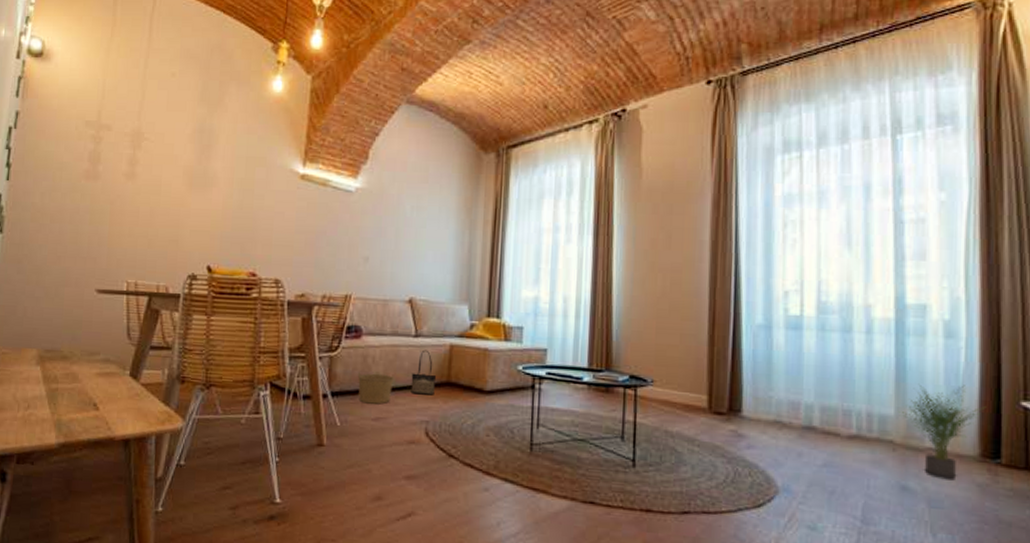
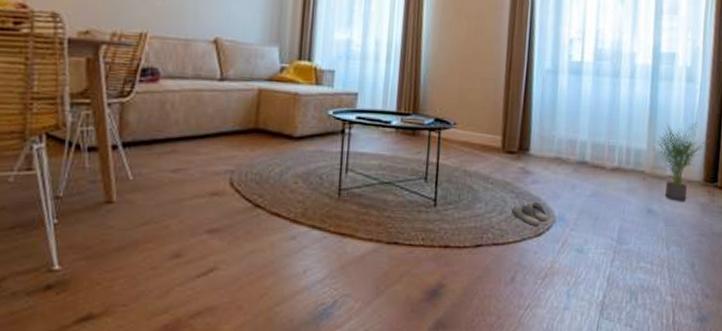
basket: present [358,372,395,405] -> none [154,120,197,155]
tote bag: present [411,349,437,396] -> none [214,94,243,143]
slippers: none [723,469,767,495] -> present [511,202,547,225]

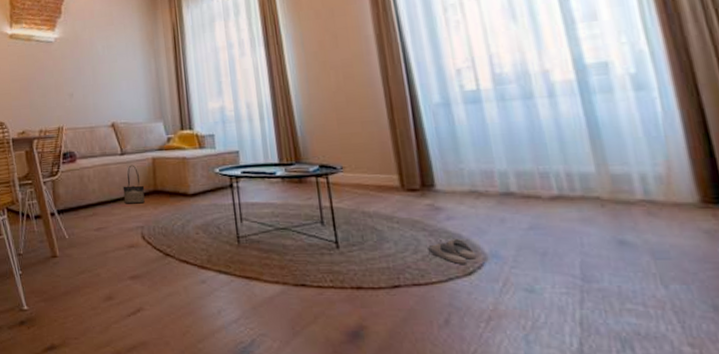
tote bag: none [214,94,243,143] -> present [123,165,145,204]
potted plant: present [650,121,710,202] -> none [600,134,695,230]

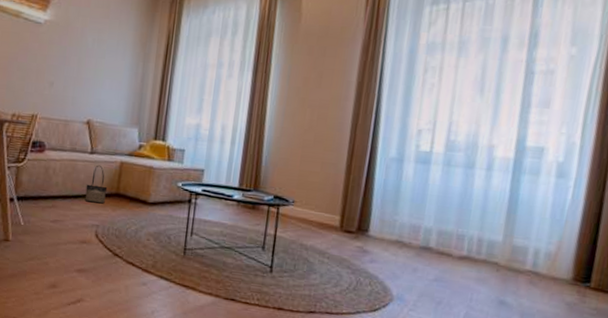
slippers: present [428,239,475,264] -> none [346,279,384,302]

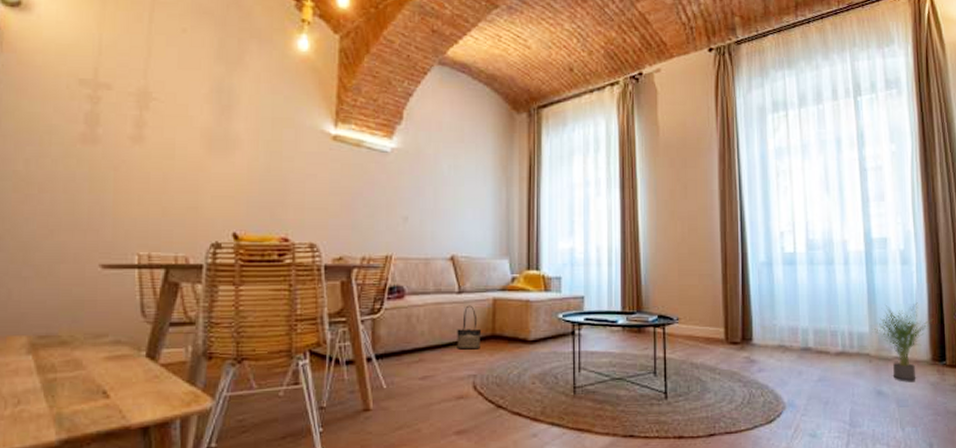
potted plant: none [506,216,583,299] -> present [872,302,933,383]

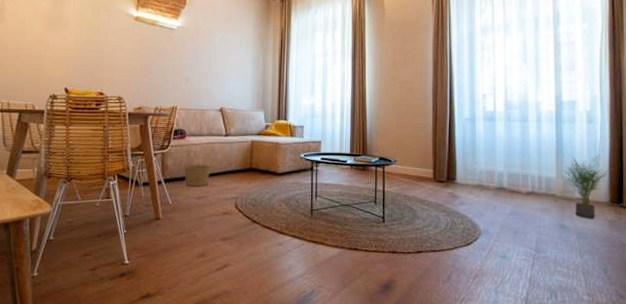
basket: none [403,332,440,363] -> present [184,164,211,187]
tote bag: present [457,305,482,350] -> none [223,145,242,178]

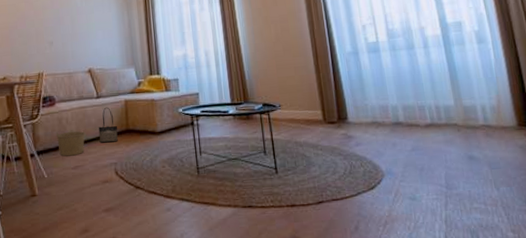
tote bag: none [223,145,242,178] -> present [98,107,118,143]
potted plant: present [558,154,613,219] -> none [457,75,514,147]

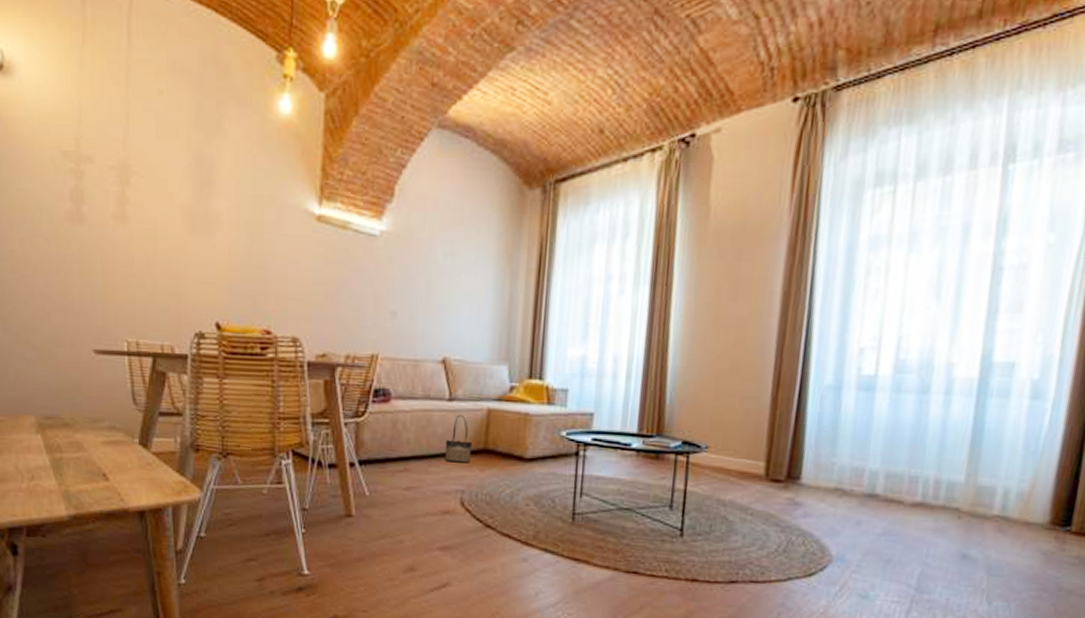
basket: present [57,130,85,157] -> none [387,439,427,473]

